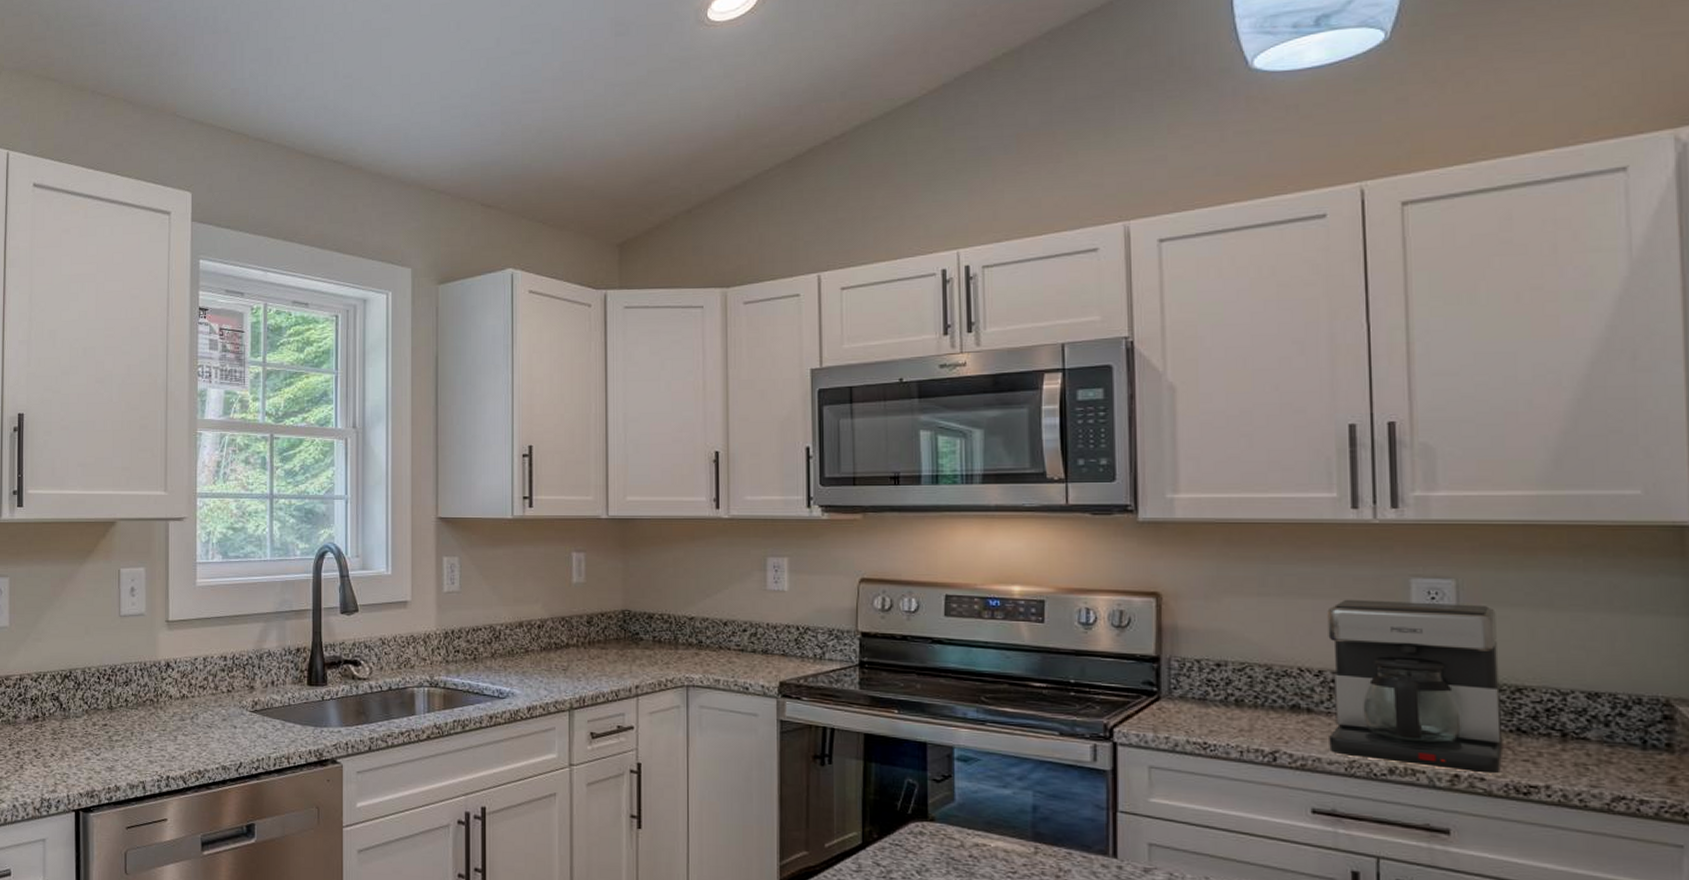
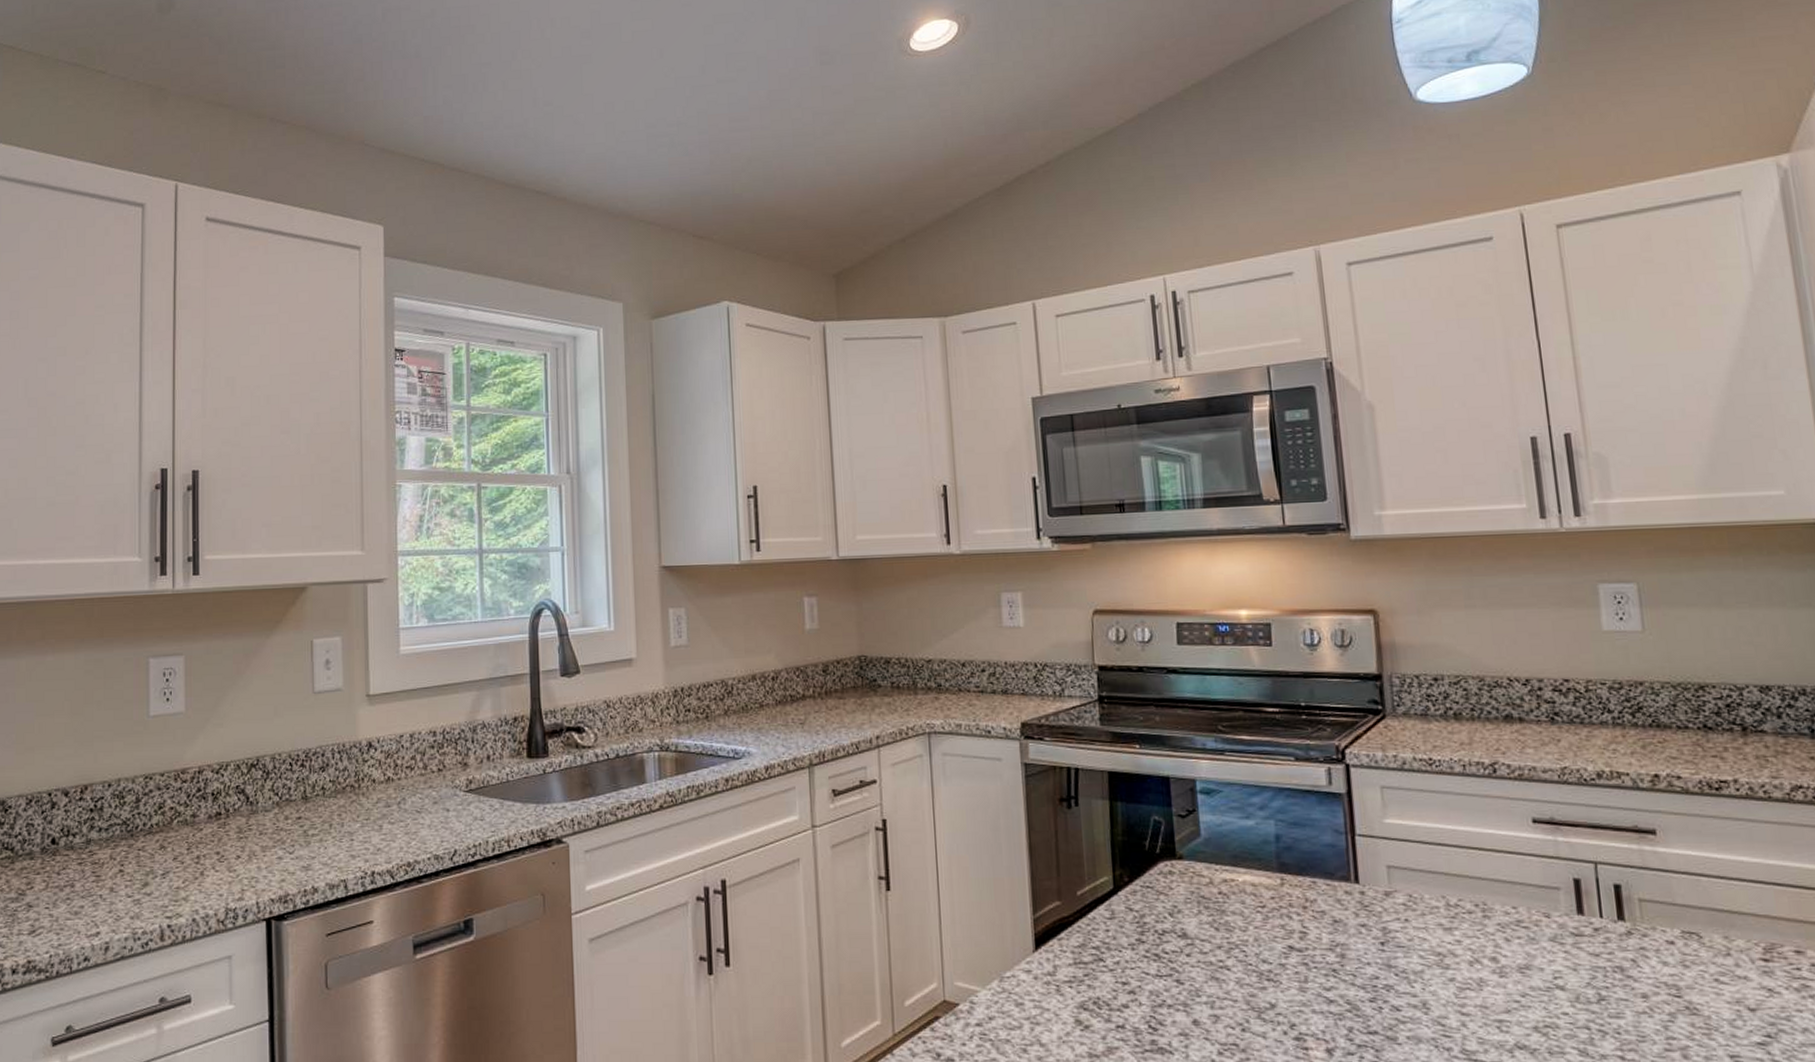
coffee maker: present [1327,599,1504,774] -> none [1528,606,1695,772]

